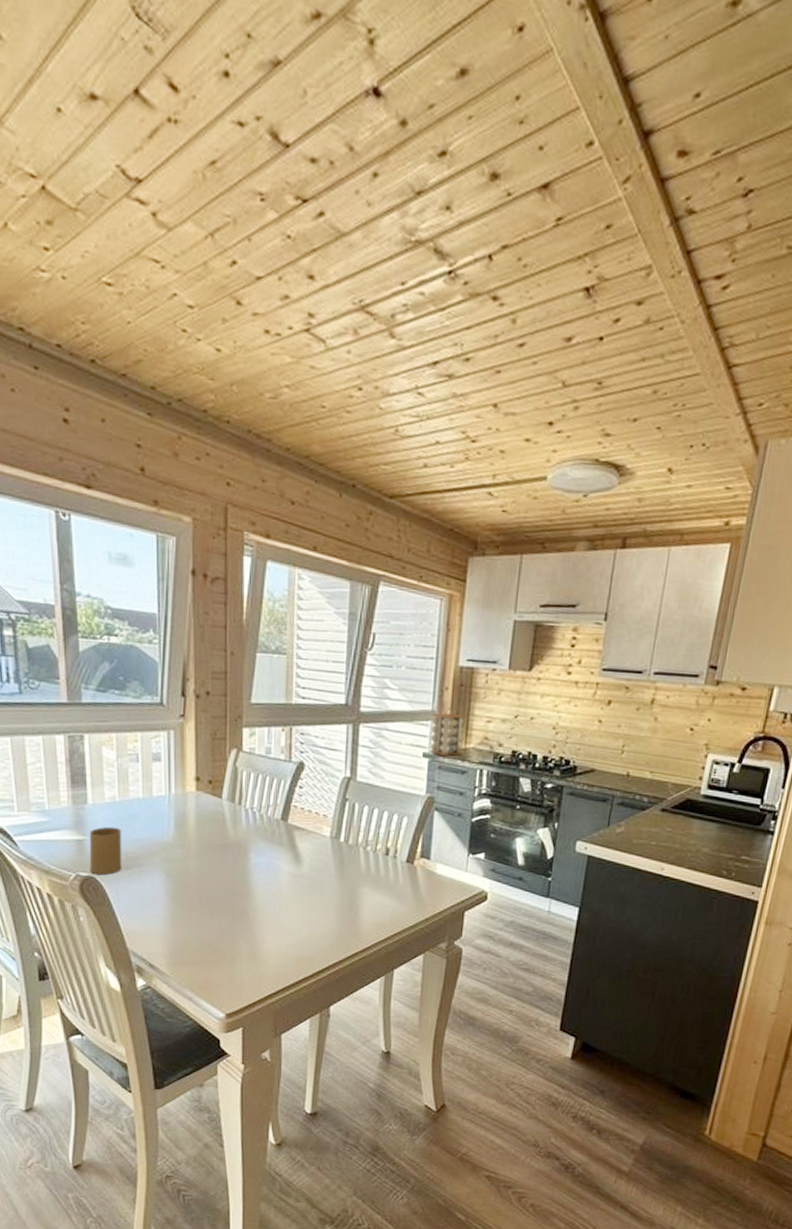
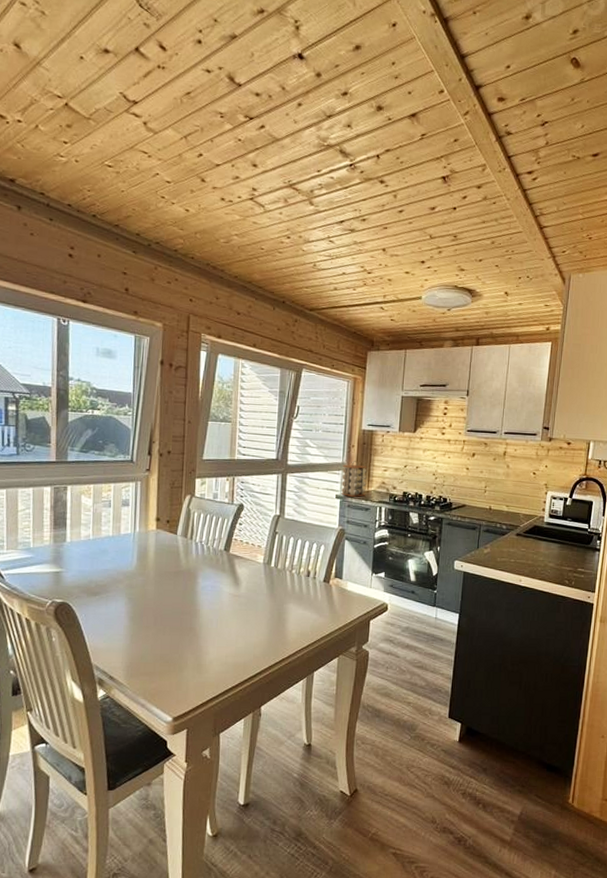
cup: present [89,826,122,876] -> none [64,560,93,601]

